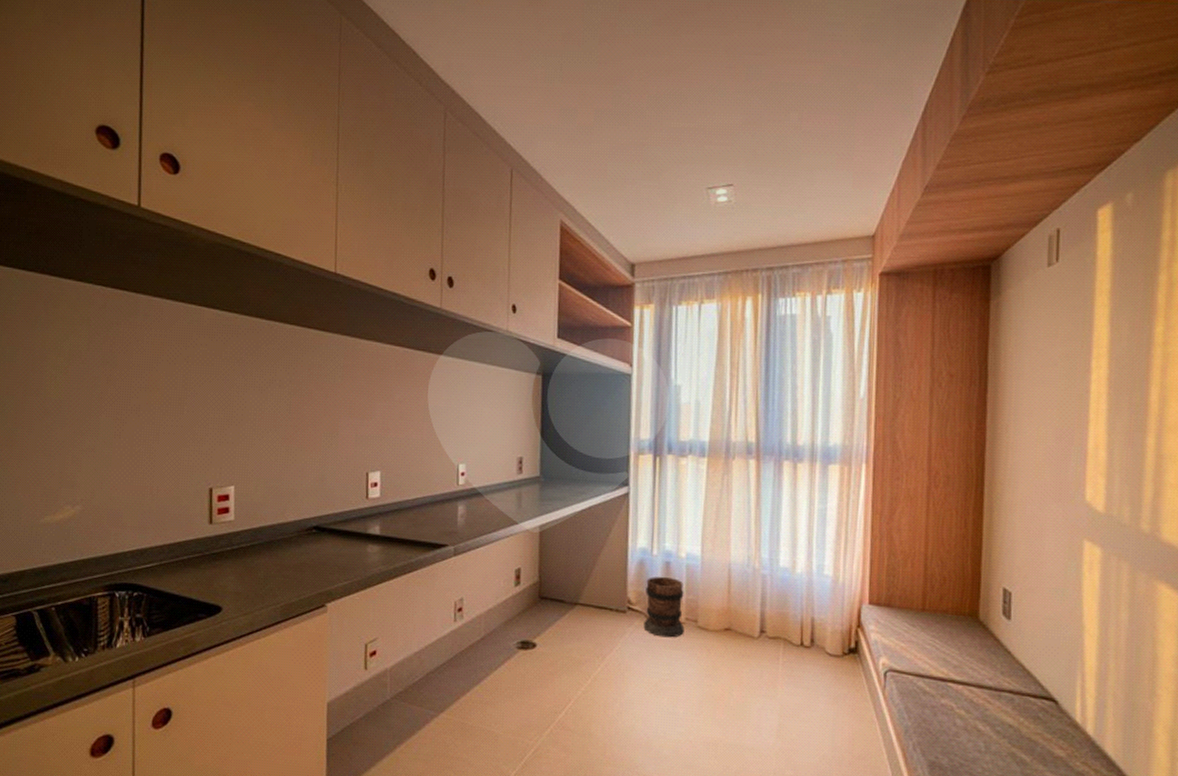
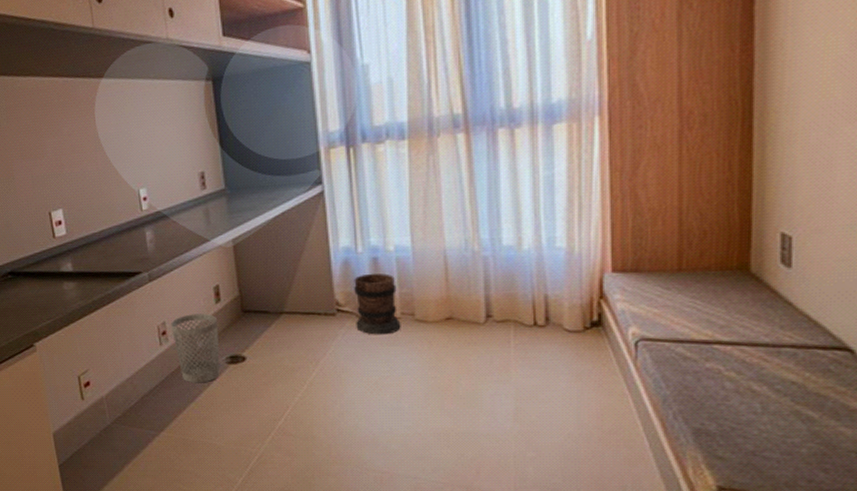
wastebasket: none [468,593,514,666] -> present [171,313,220,383]

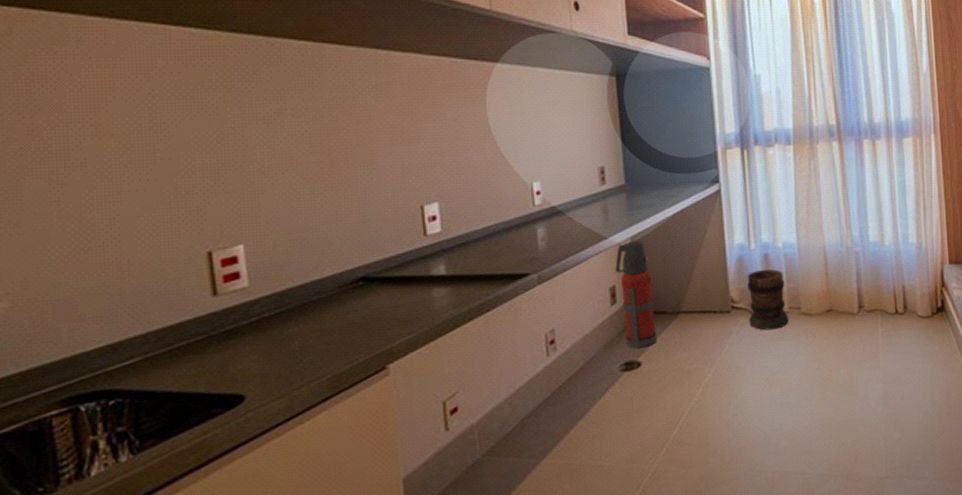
wastebasket: present [171,313,220,383] -> none [561,317,613,397]
fire extinguisher: none [218,242,261,345] -> present [615,240,658,349]

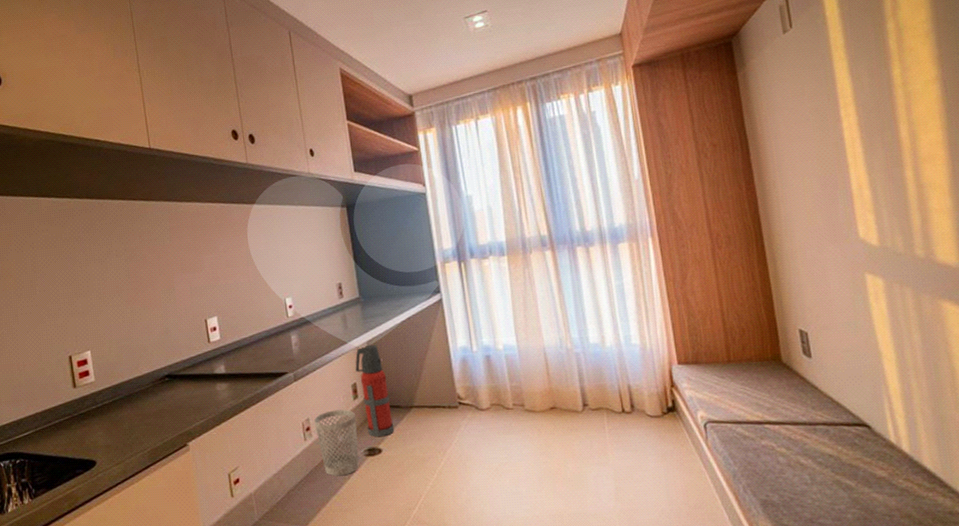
wastebasket: none [561,317,613,397] -> present [314,409,359,477]
wooden barrel: present [747,269,789,331] -> none [471,369,514,425]

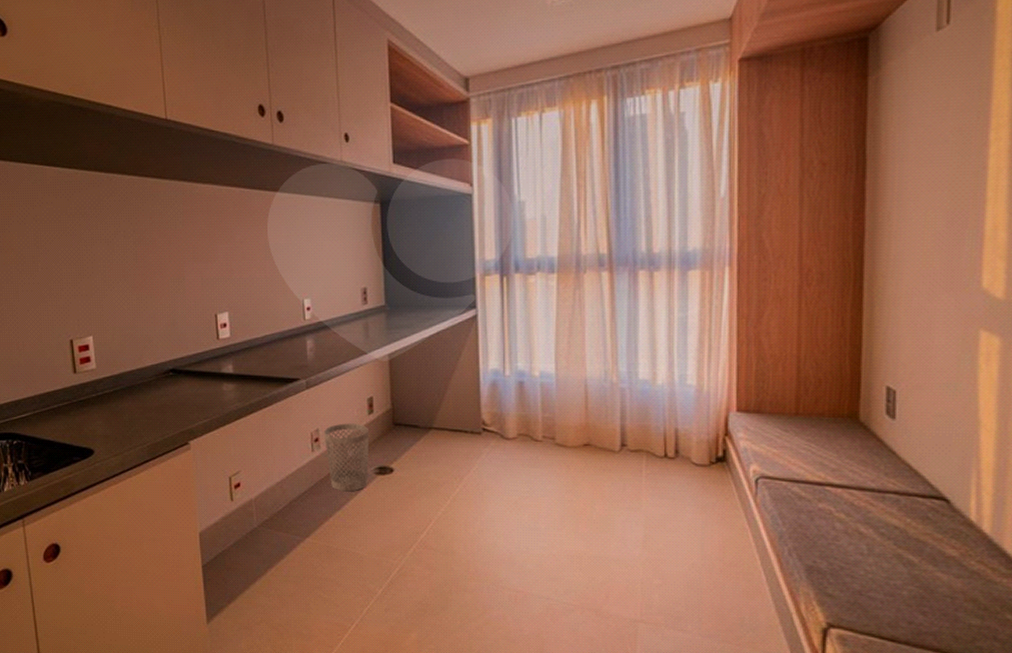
fire extinguisher: present [355,344,395,438] -> none [373,357,410,456]

